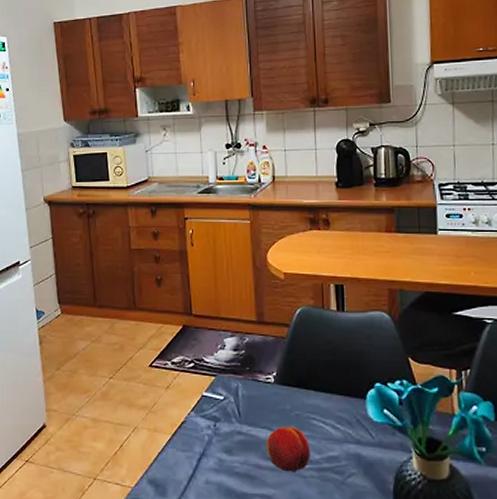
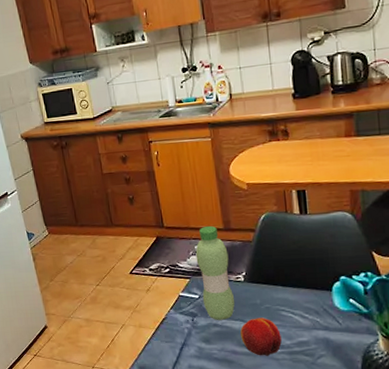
water bottle: none [224,316,263,427] -> present [195,225,235,320]

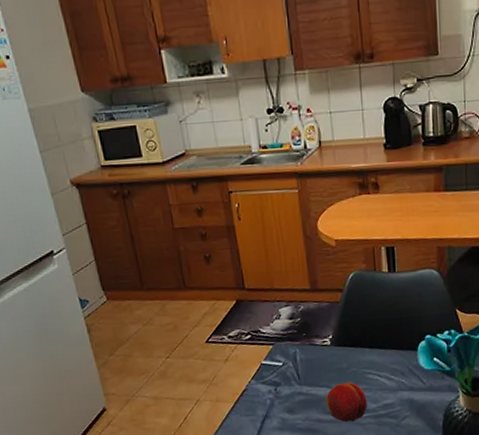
water bottle: present [195,225,235,320] -> none [279,286,321,388]

